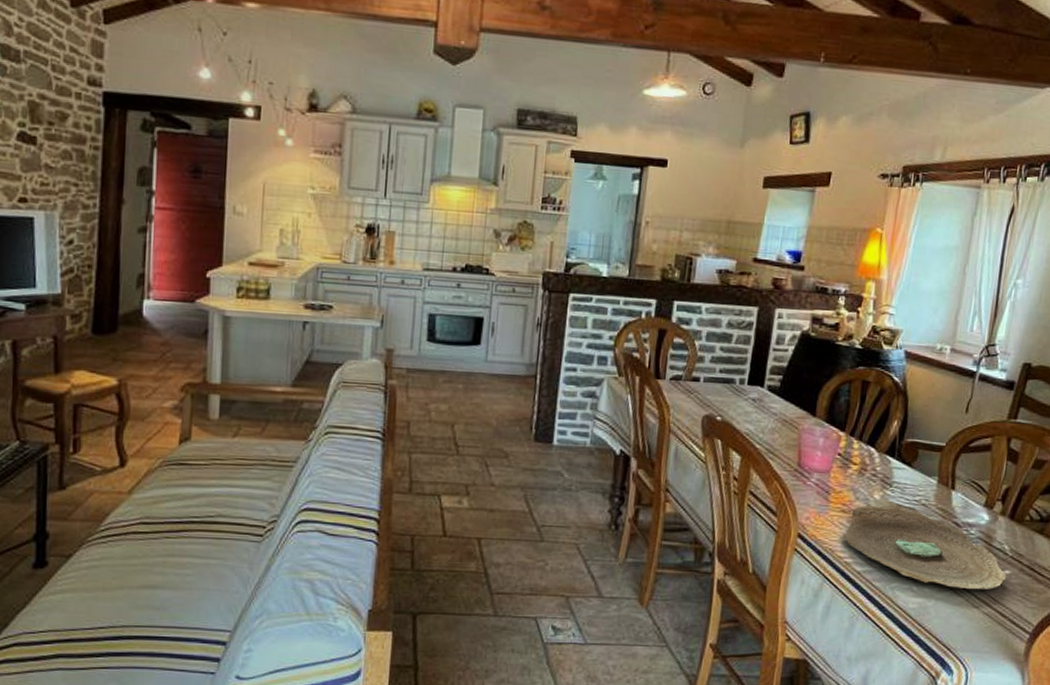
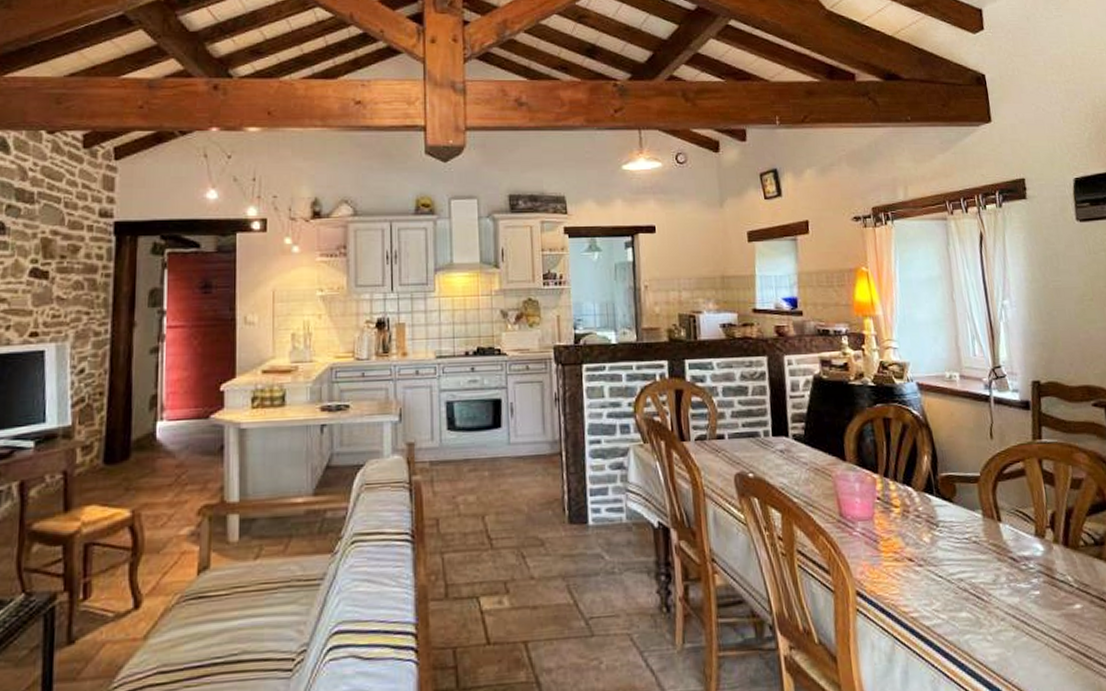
decorative bowl: present [842,498,1007,590] -> none [901,540,1080,632]

